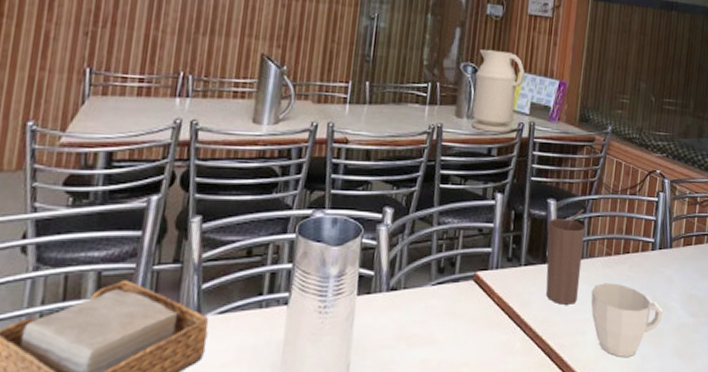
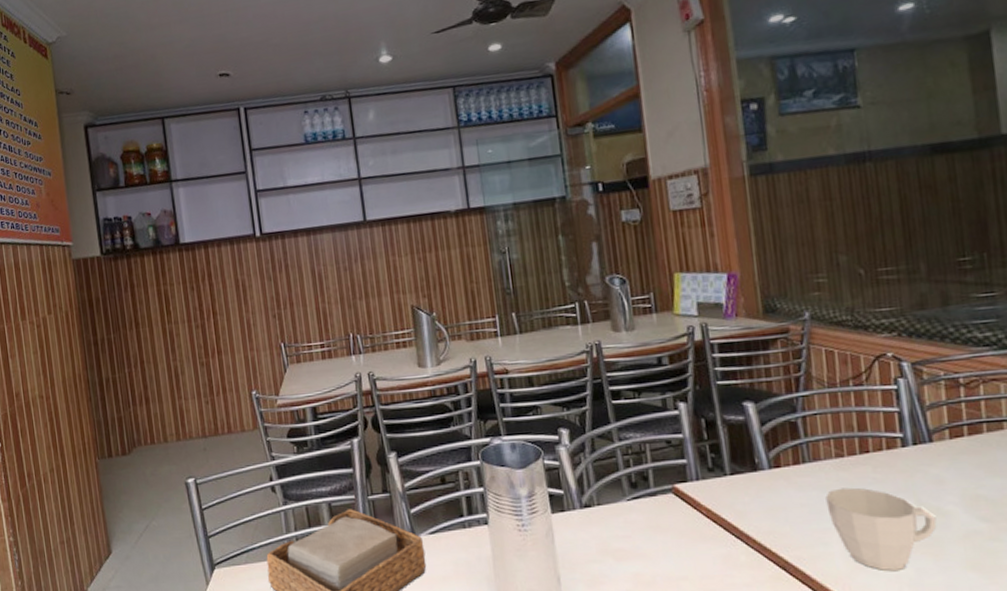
water jug: present [471,49,525,133] -> none [623,255,683,342]
cup: present [546,209,585,305] -> none [749,409,808,514]

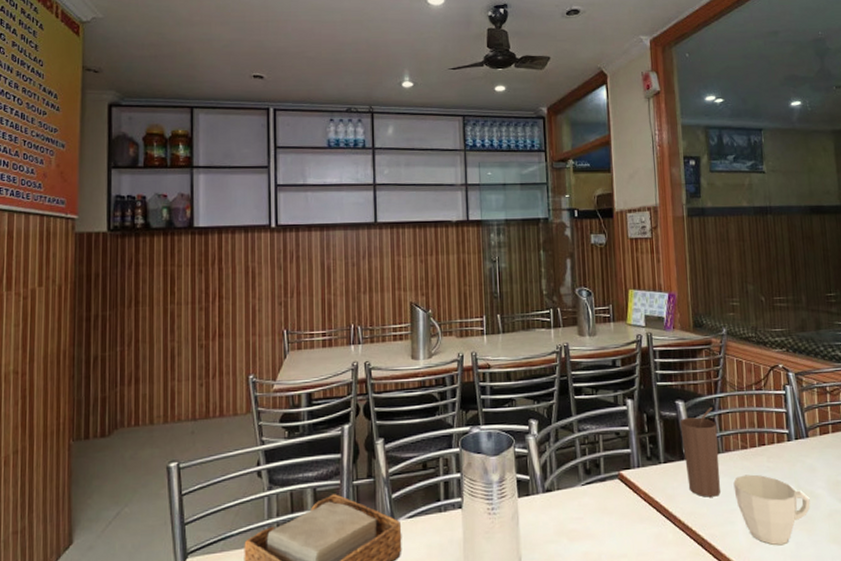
cup: none [749,409,808,514] -> present [680,407,720,497]

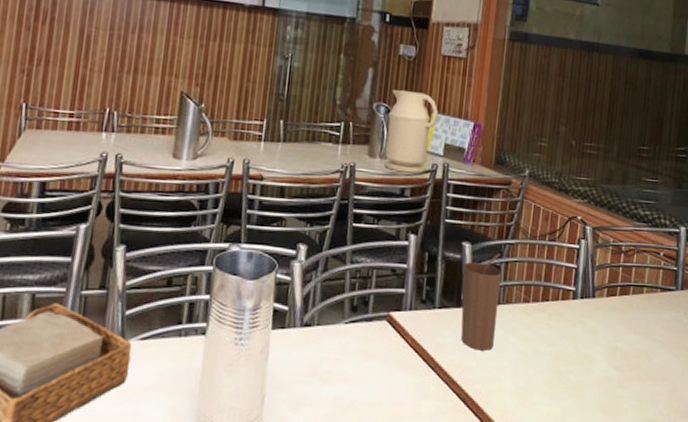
water jug: none [590,273,635,346] -> present [384,89,438,174]
cup: present [733,474,811,546] -> none [508,330,585,409]

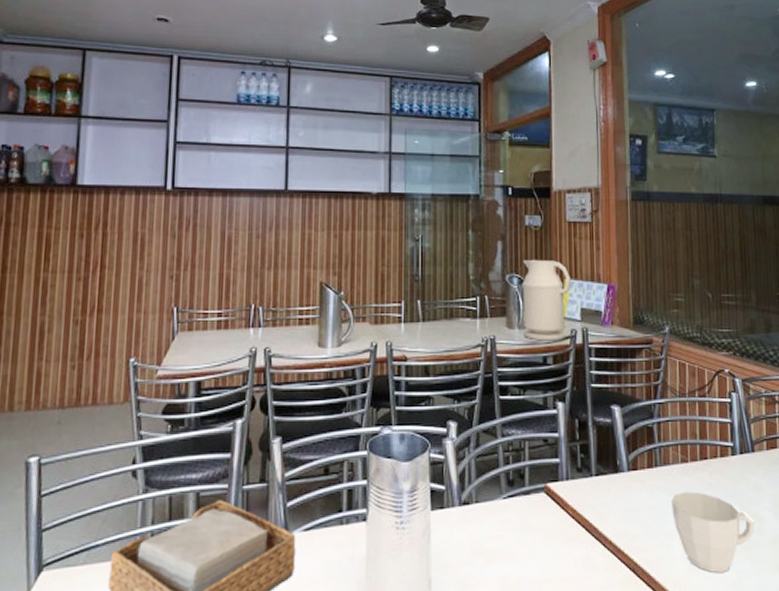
cup: present [461,254,501,351] -> none [615,414,657,516]
cup: none [508,330,585,409] -> present [671,492,754,574]

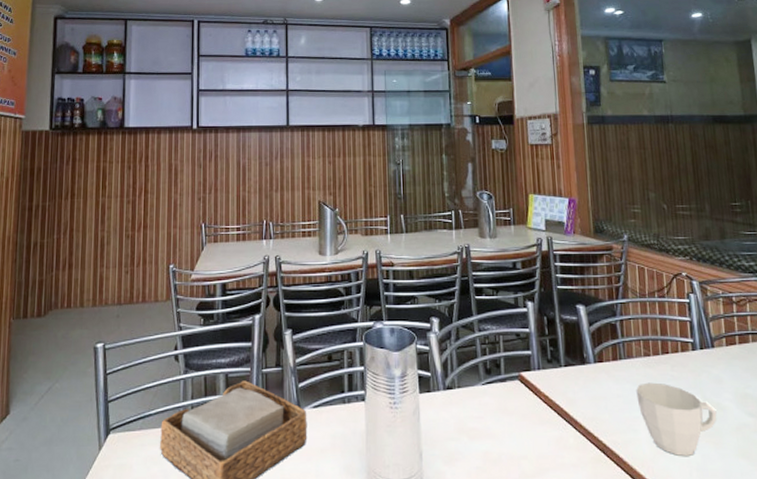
water jug: present [522,259,571,341] -> none [491,177,535,248]

